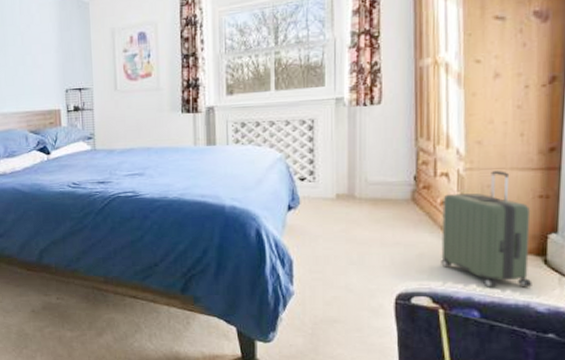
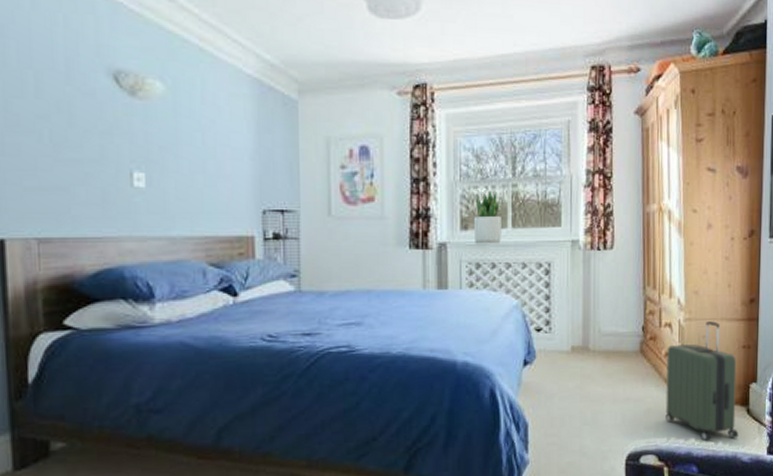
planter: none [238,59,265,107] -> present [473,190,501,244]

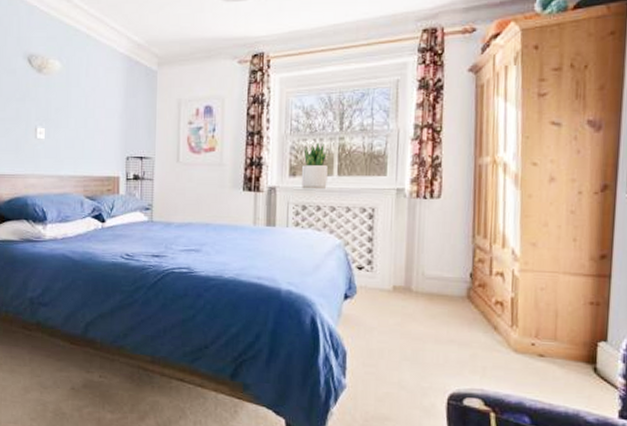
suitcase: present [665,321,739,441] -> none [494,274,582,396]

